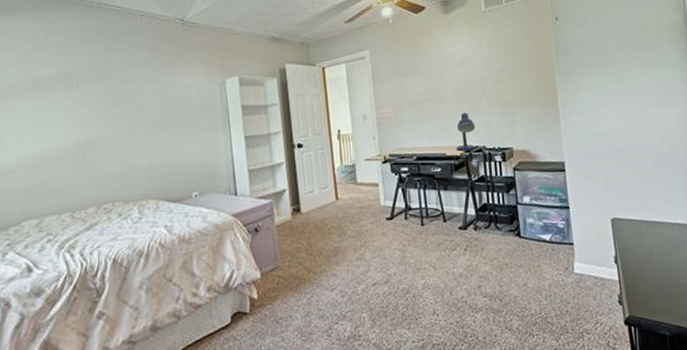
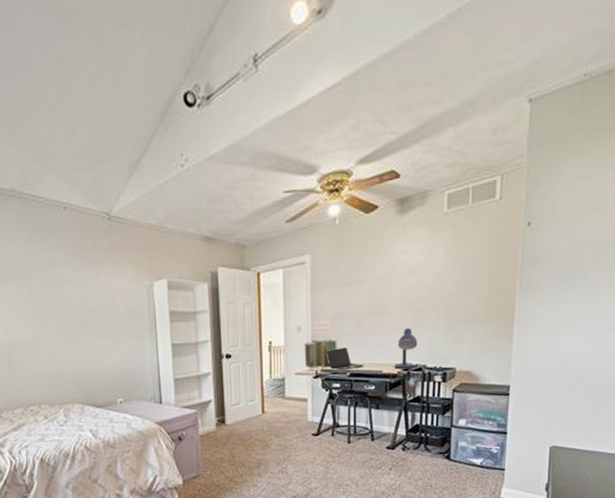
books: none [370,126,402,154] -> present [304,339,337,369]
laptop: none [391,133,428,155] -> present [326,347,364,371]

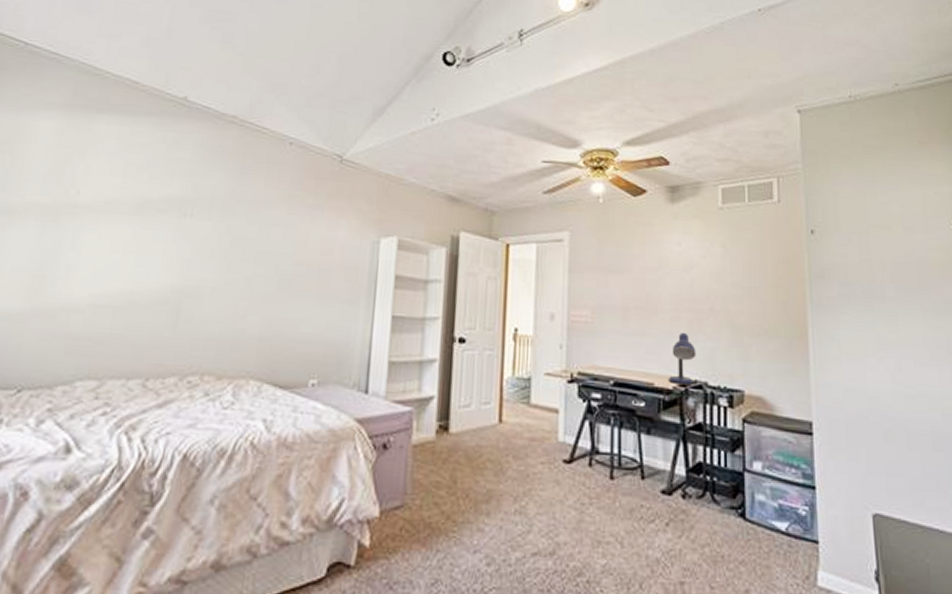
books: present [304,339,337,369] -> none [557,332,598,371]
laptop: present [326,347,364,371] -> none [584,347,631,377]

